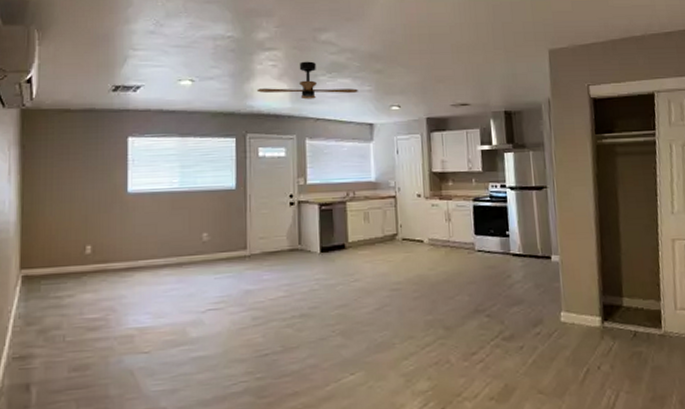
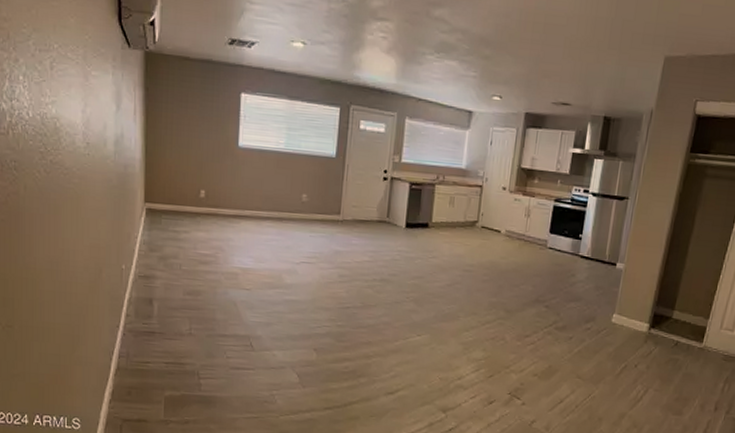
ceiling fan: present [256,61,358,100] -> none [364,37,463,78]

